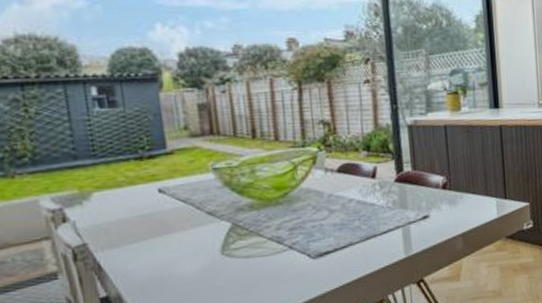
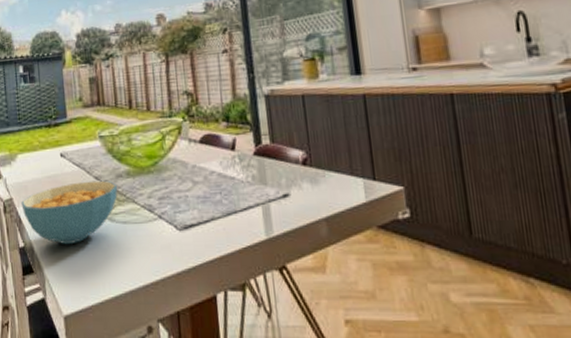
cereal bowl: none [101,216,238,288] -> present [21,180,117,244]

